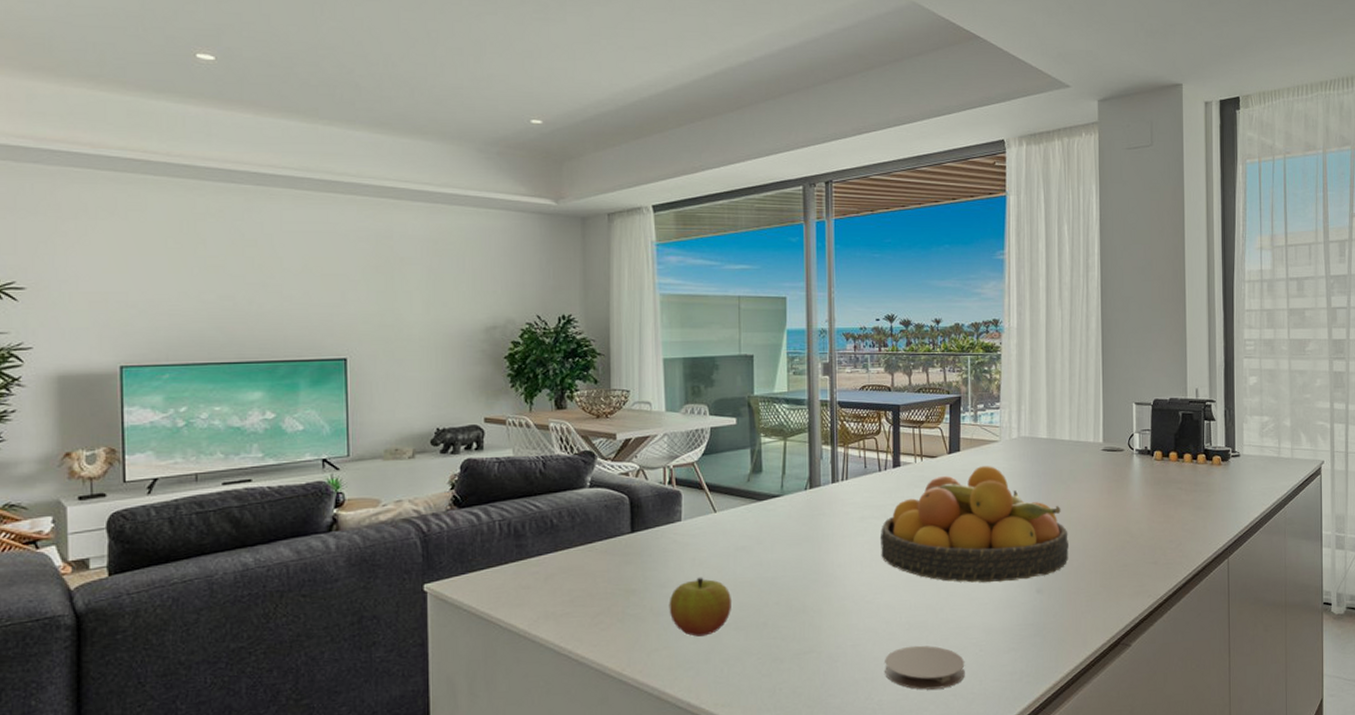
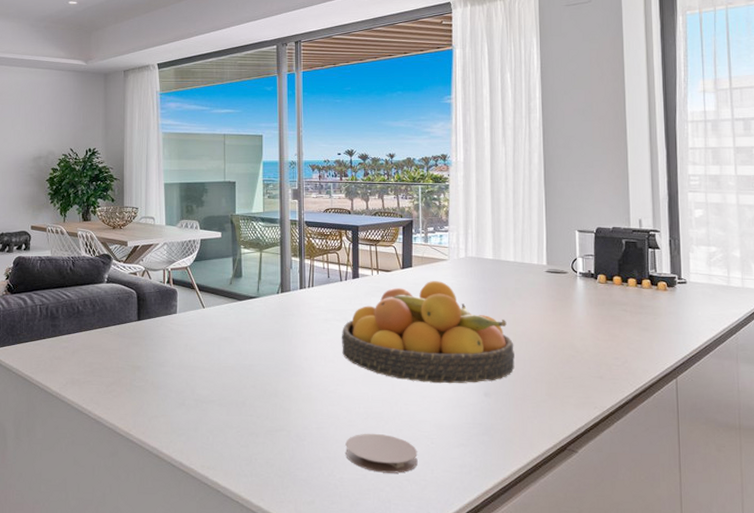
apple: present [669,577,733,637] -> none [166,360,217,409]

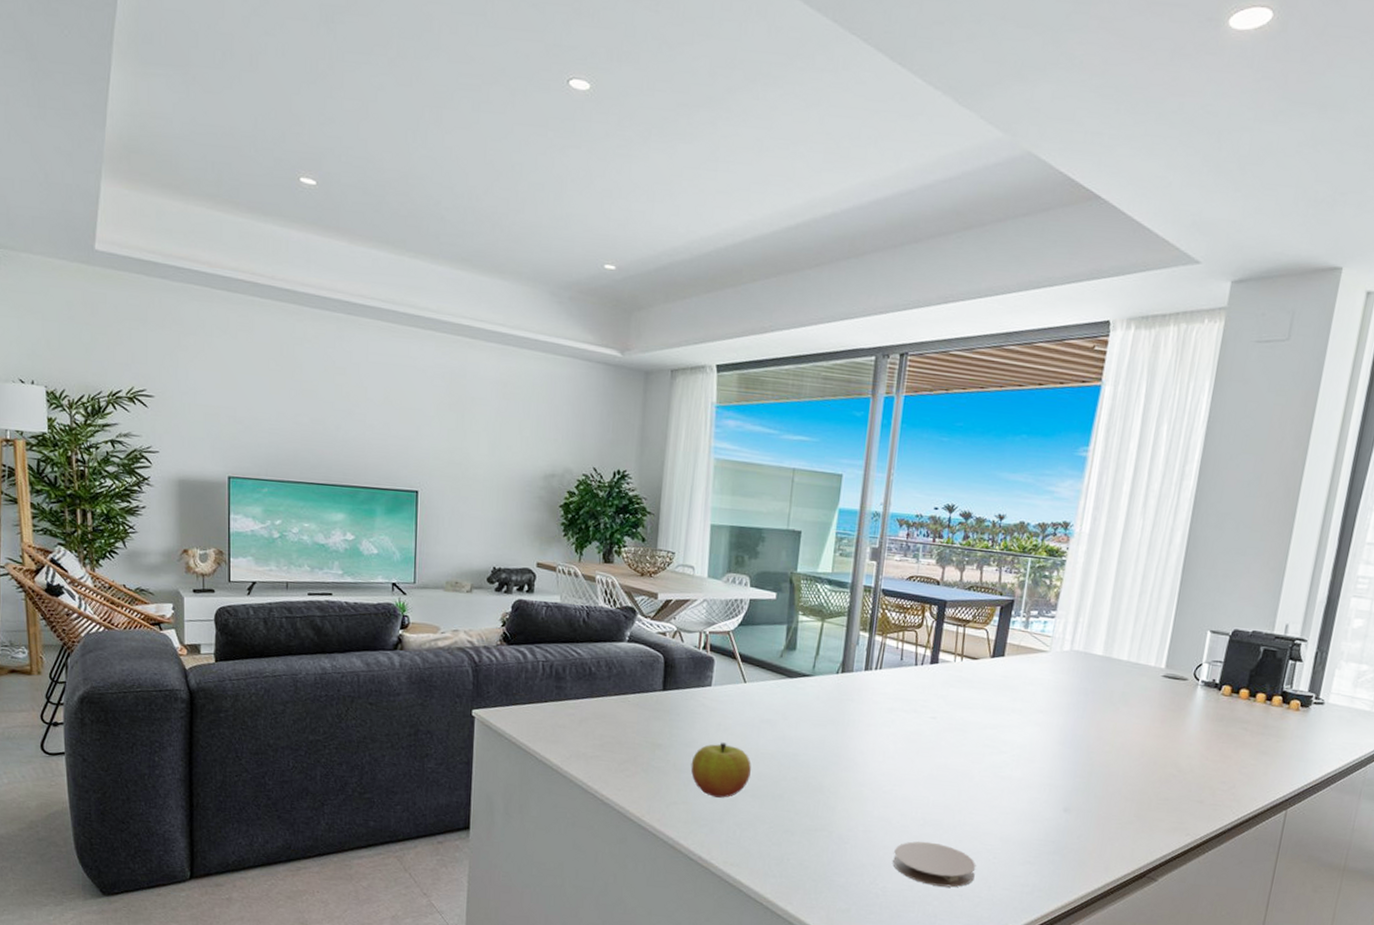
apple: none [166,360,217,409] -> present [690,742,752,798]
fruit bowl: present [341,281,515,384] -> none [905,675,1109,797]

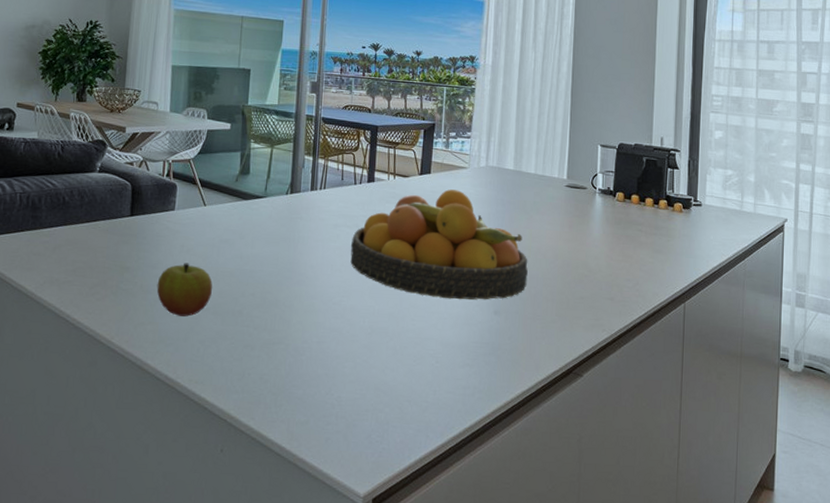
coaster: present [893,841,976,888] -> none [345,349,421,394]
fruit bowl: none [905,675,1109,797] -> present [350,189,528,300]

